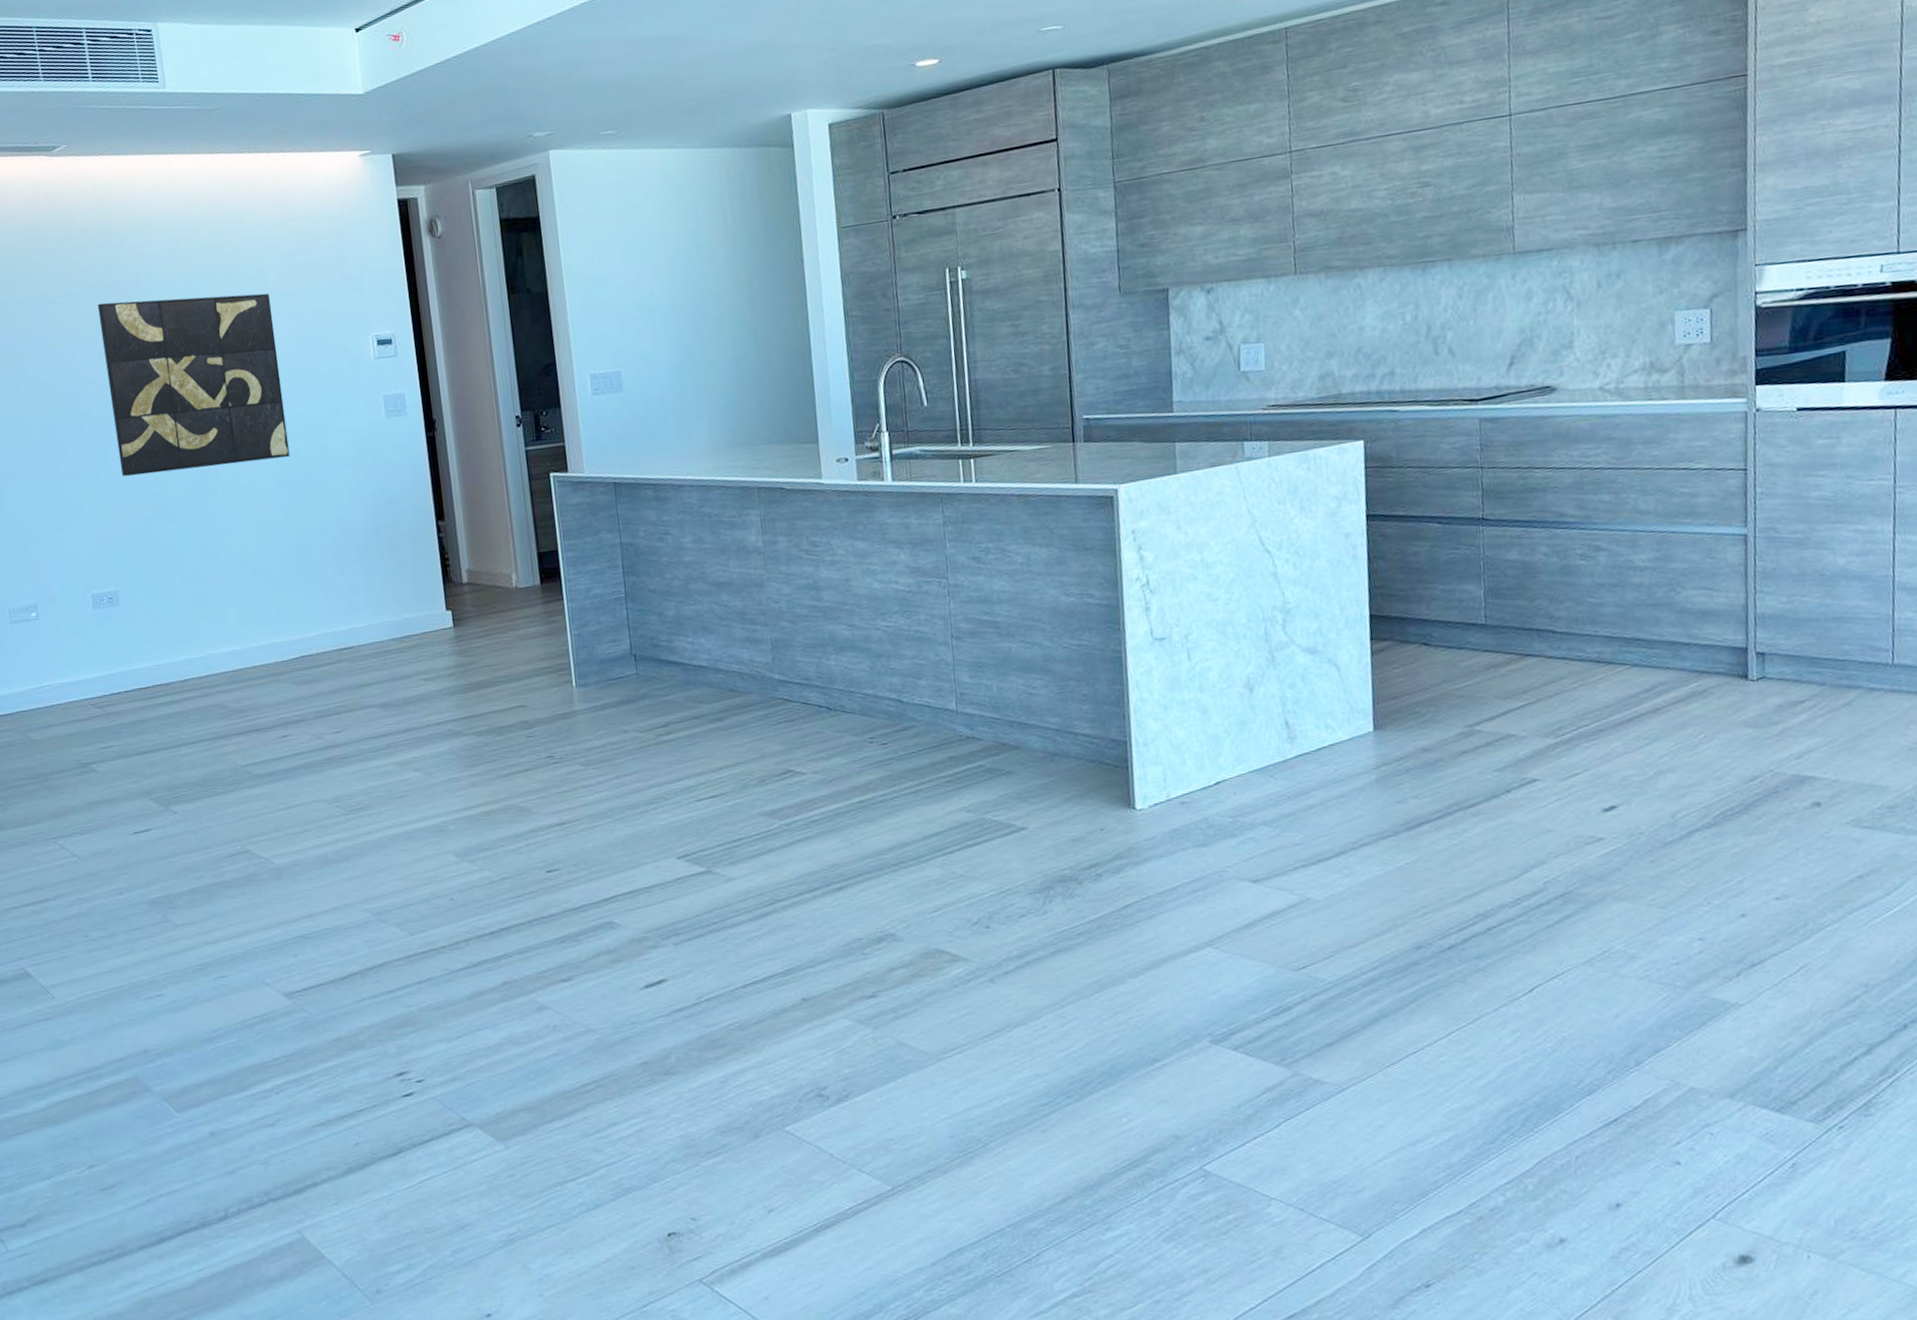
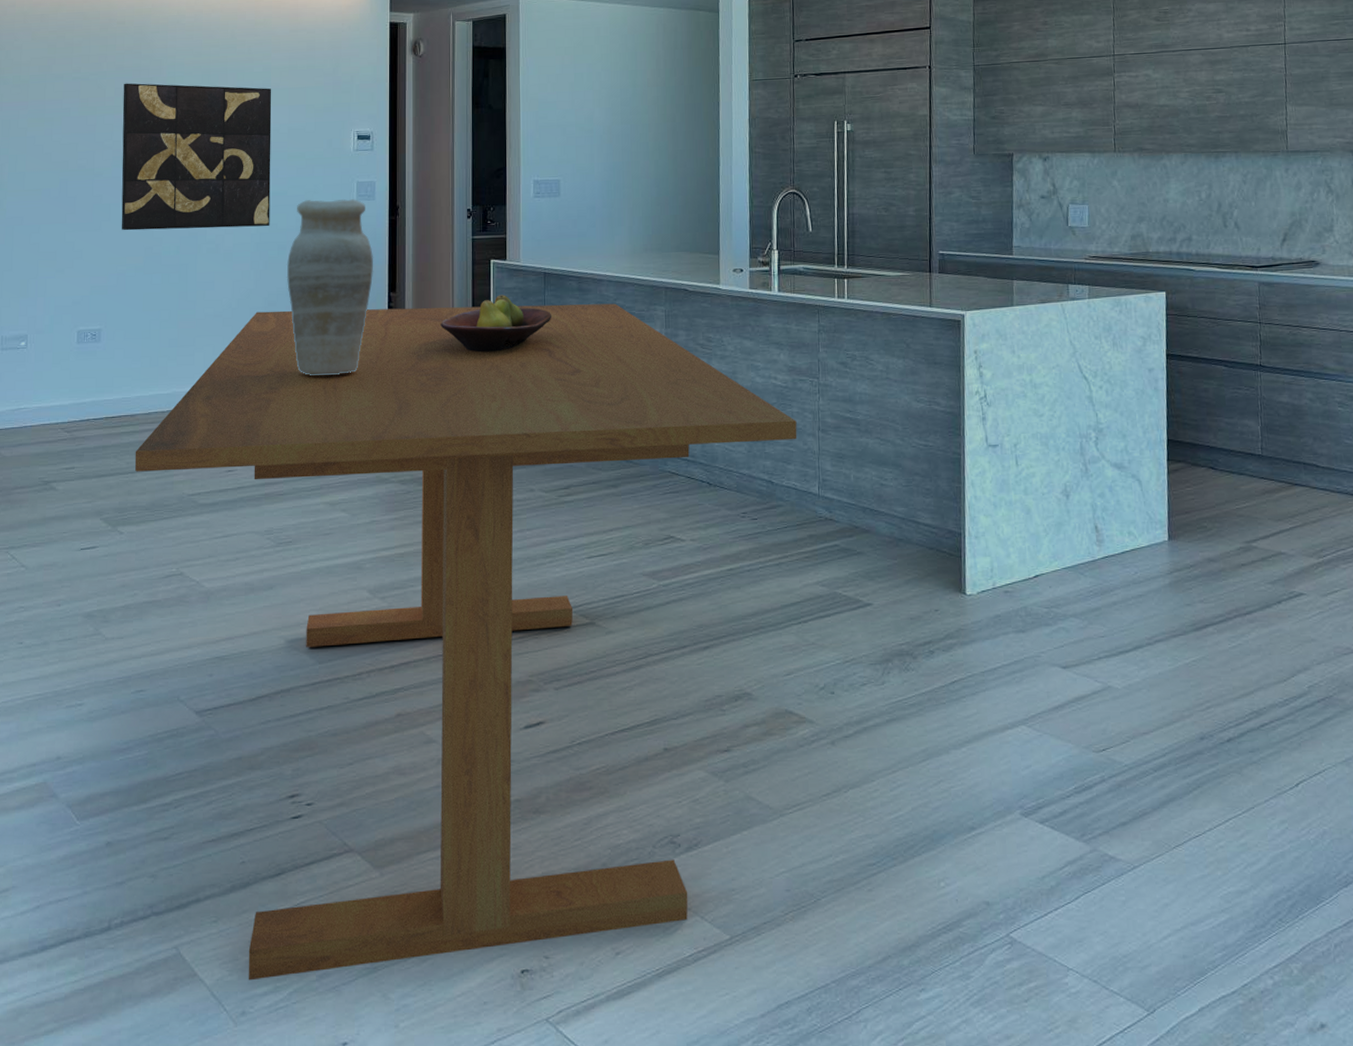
dining table: none [176,511,927,1260] -> present [134,303,797,981]
vase: none [315,416,417,624] -> present [286,199,374,376]
fruit bowl: none [500,512,629,582] -> present [440,295,552,353]

